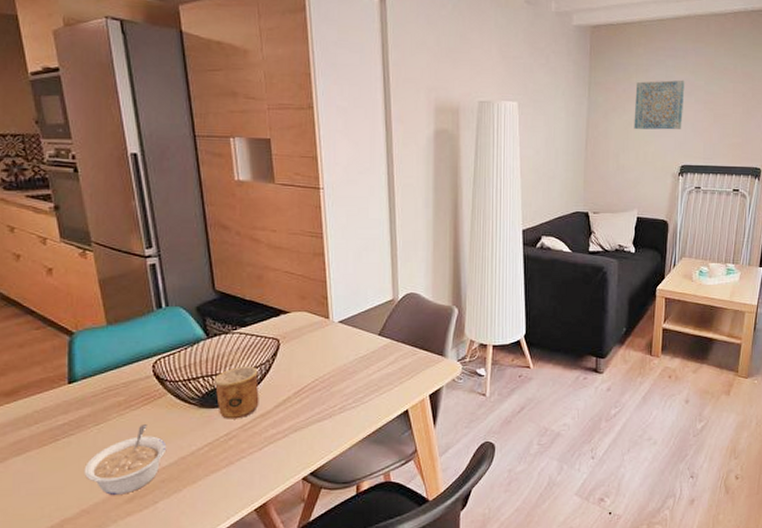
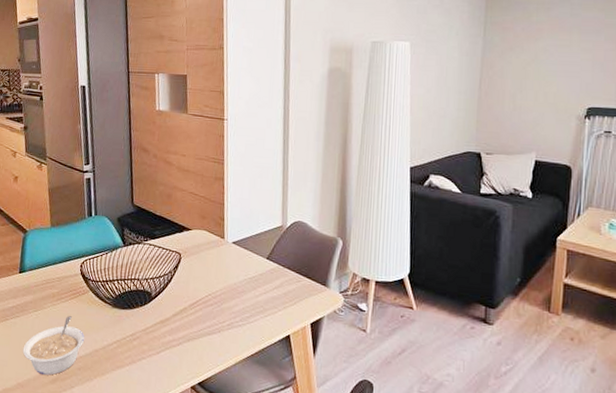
cup: present [213,365,259,419] -> none [125,274,162,322]
wall art: present [634,79,685,130] -> none [533,17,593,70]

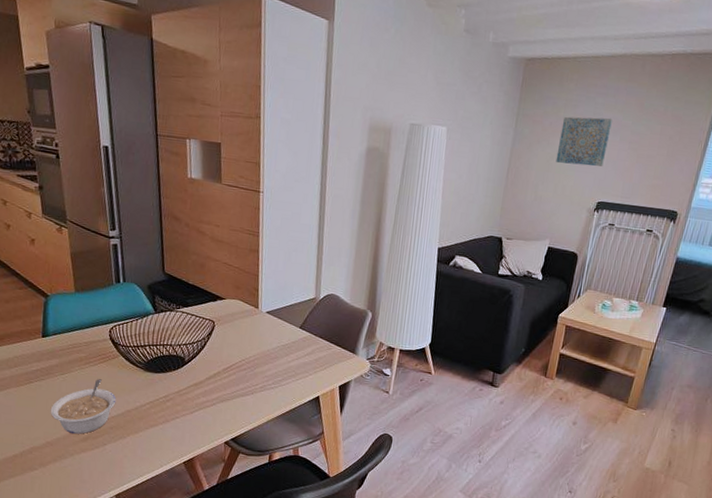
wall art: none [533,17,593,70] -> present [555,116,613,167]

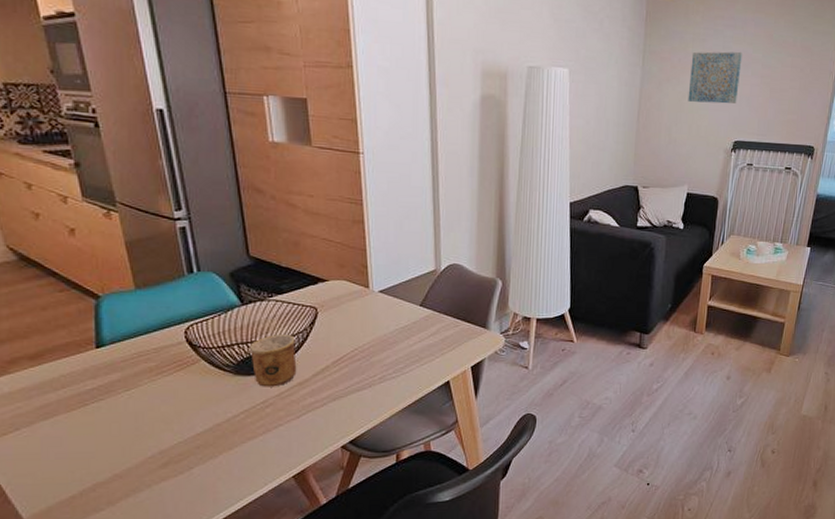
legume: present [50,379,117,434] -> none [115,391,201,460]
cup: none [157,340,195,385] -> present [249,333,297,387]

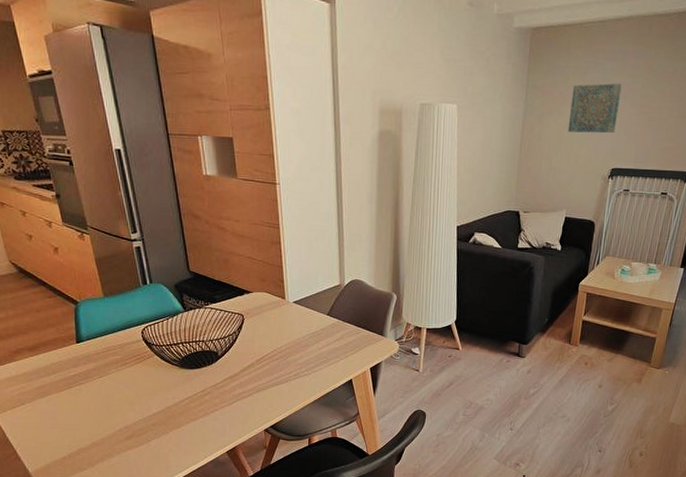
cup: present [249,333,297,387] -> none [191,335,228,379]

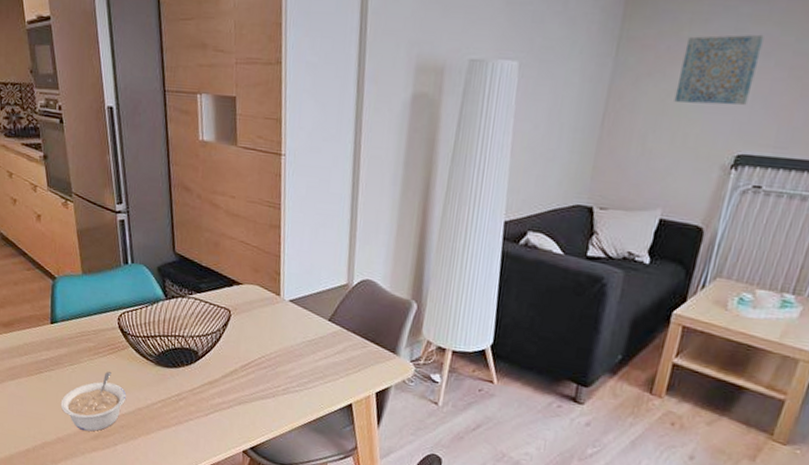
legume: none [92,379,156,433] -> present [60,371,127,432]

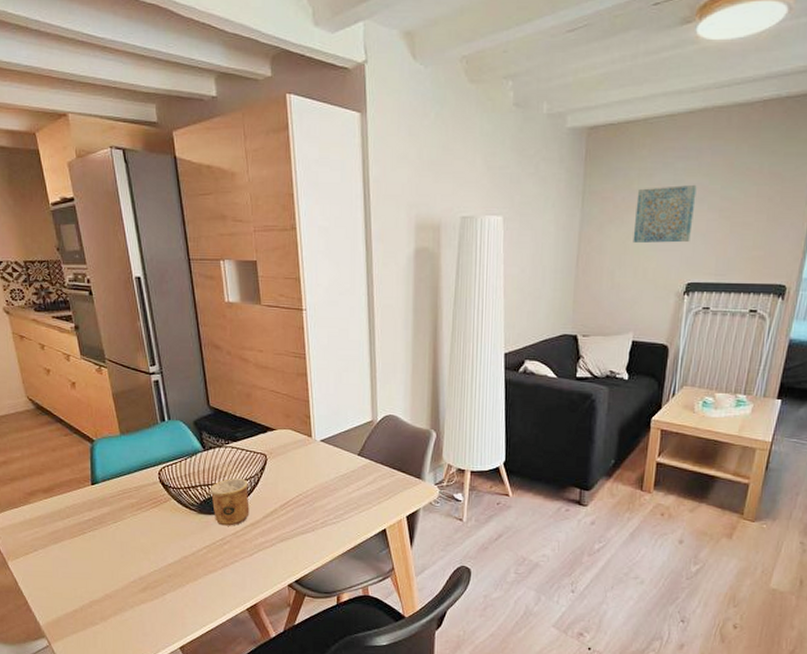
legume: present [60,371,127,432] -> none [106,525,172,585]
cup: none [169,331,209,382] -> present [210,477,250,526]

